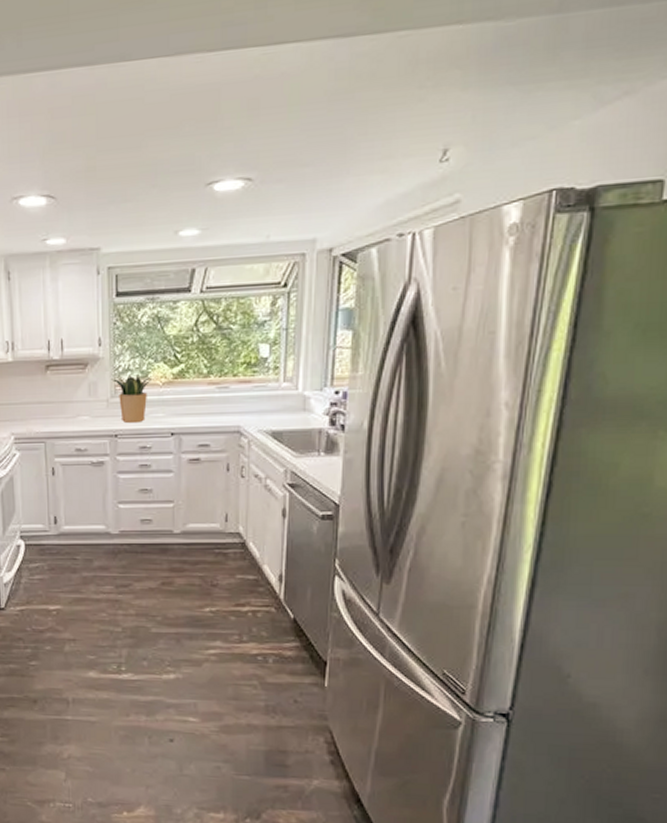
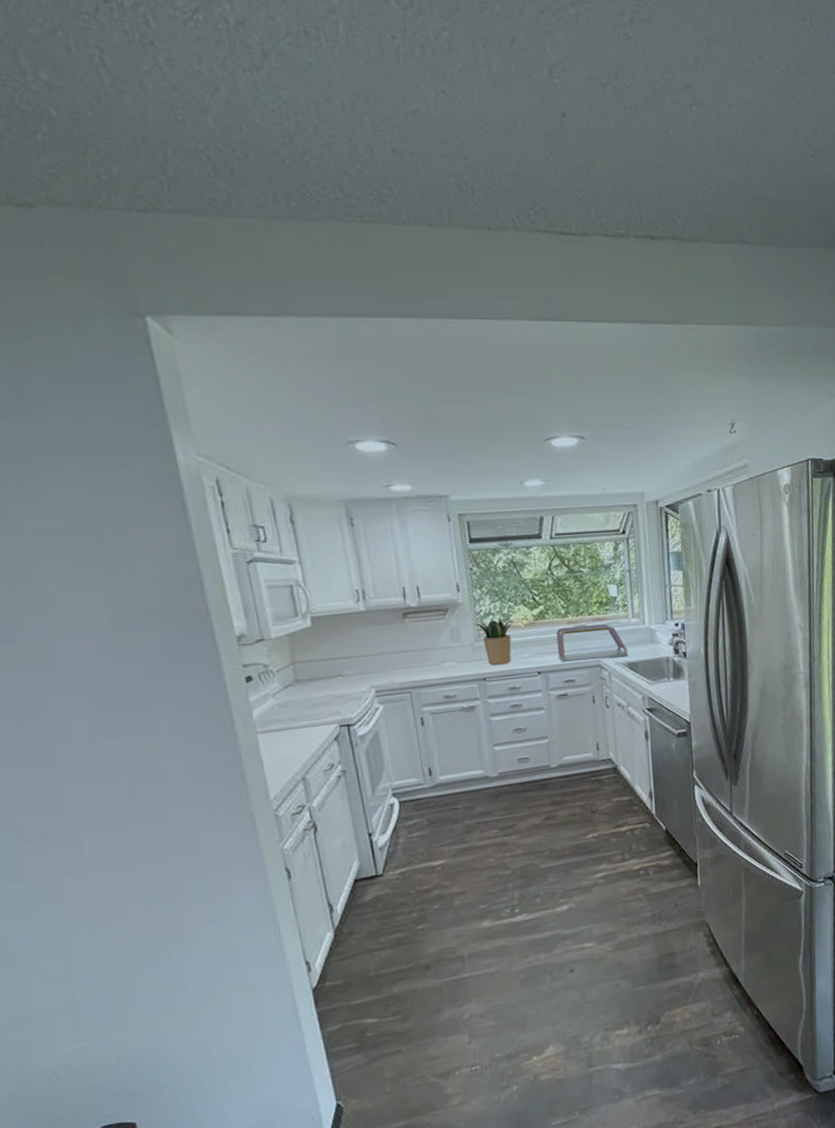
dish rack: none [194,387,273,426] -> present [556,624,628,664]

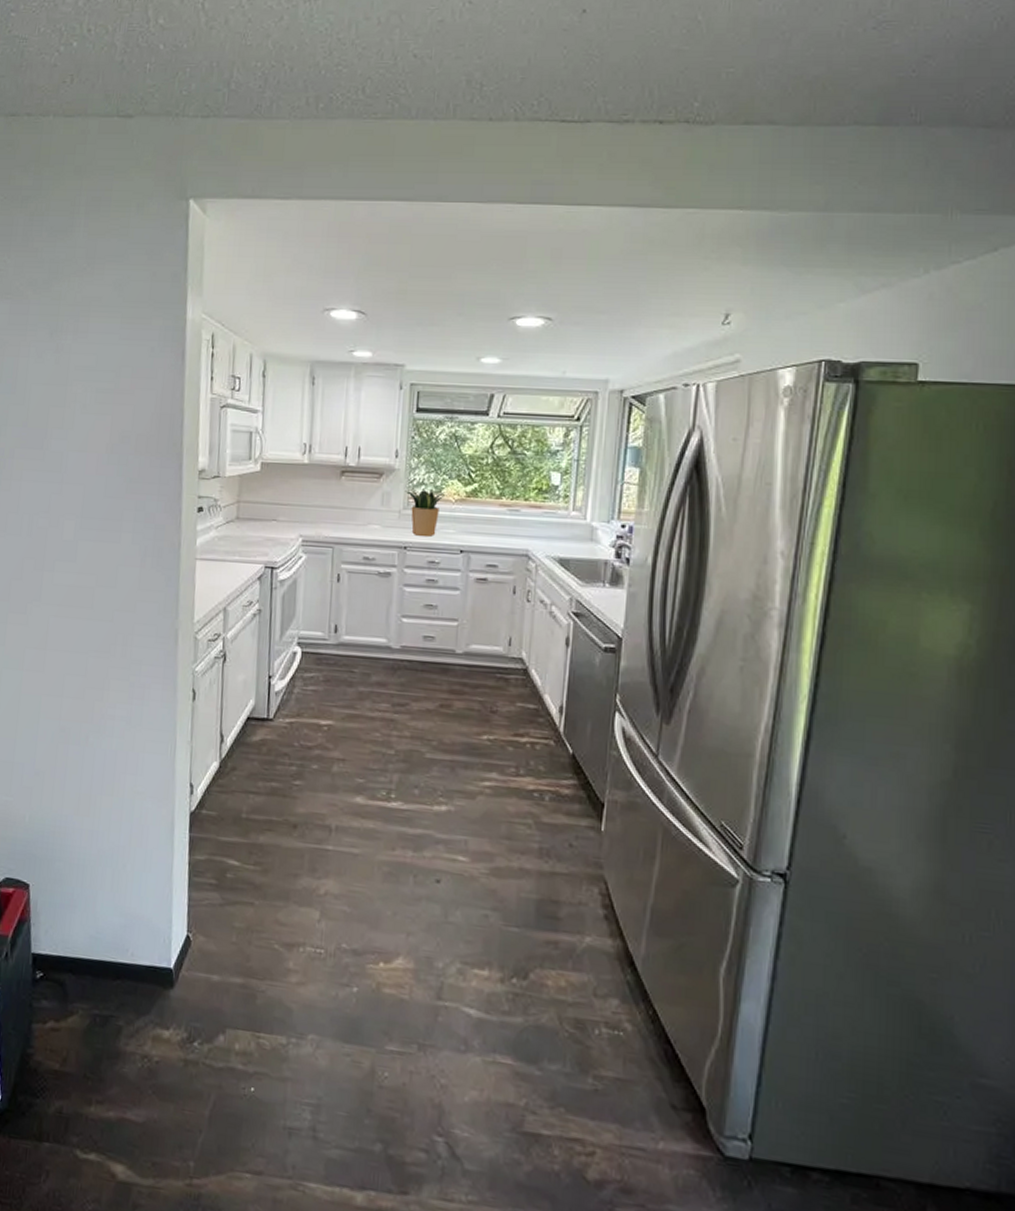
dish rack: present [556,624,628,664] -> none [484,509,562,552]

